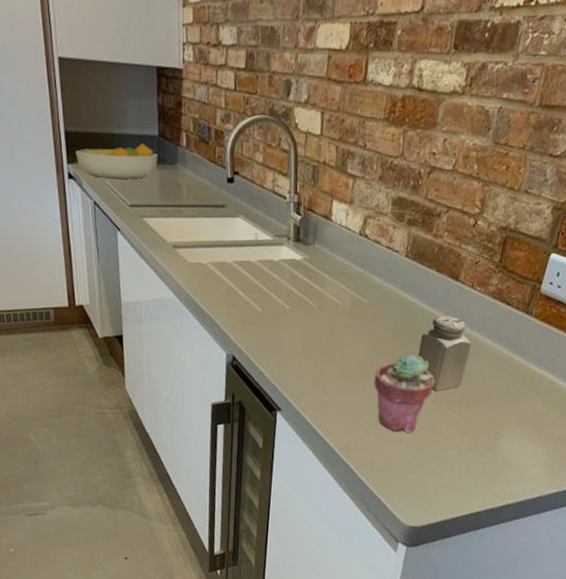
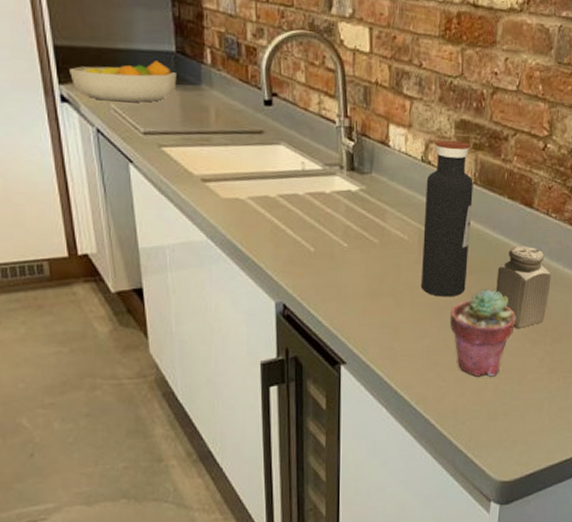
water bottle: none [350,215,405,359] -> present [420,139,473,297]

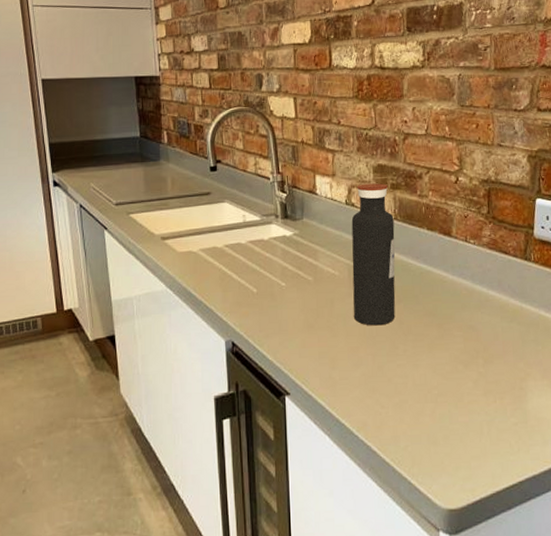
fruit bowl: present [70,60,177,103] -> none [60,145,141,182]
potted succulent: present [449,289,516,377] -> none [382,315,447,402]
salt shaker: present [496,245,551,328] -> none [423,272,477,352]

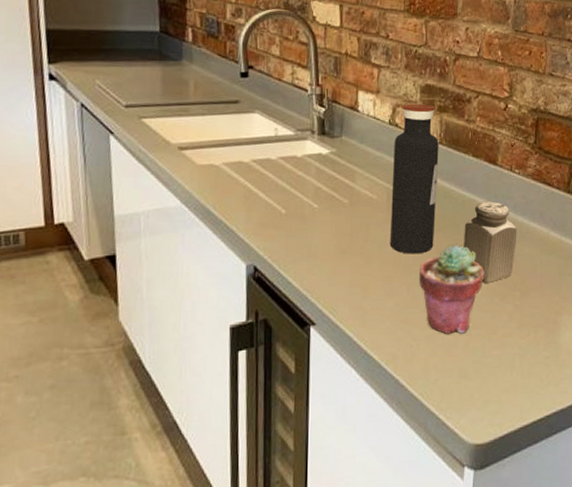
potted succulent: none [382,315,447,402] -> present [418,245,484,334]
salt shaker: none [423,272,477,352] -> present [464,201,517,283]

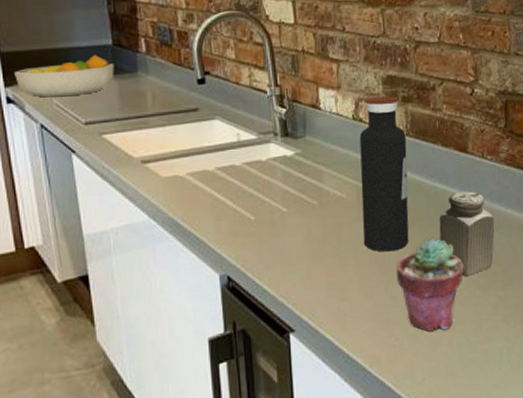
fruit bowl: none [59,40,160,79] -> present [15,55,114,98]

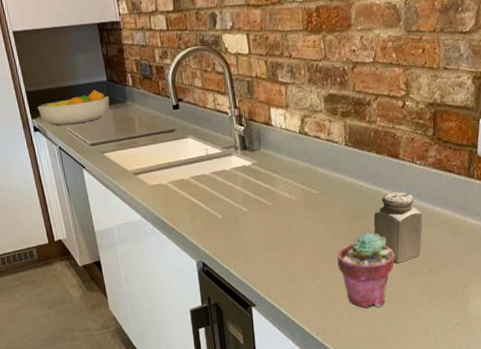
water bottle: present [359,96,409,252] -> none [305,112,348,244]

